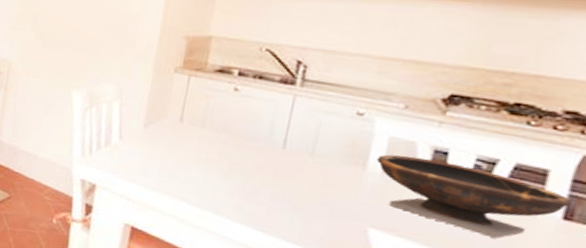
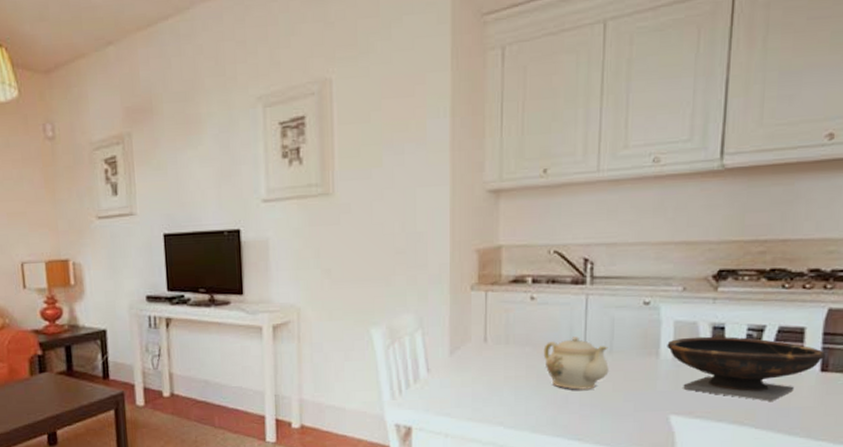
teapot: none [239,132,310,186] -> present [543,336,609,390]

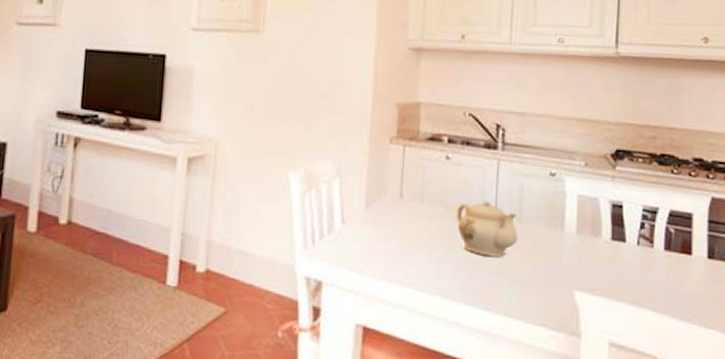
bowl: present [667,336,826,401] -> none [571,212,712,284]

